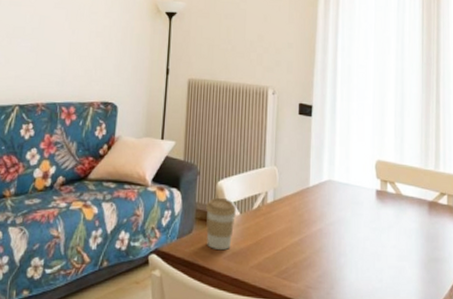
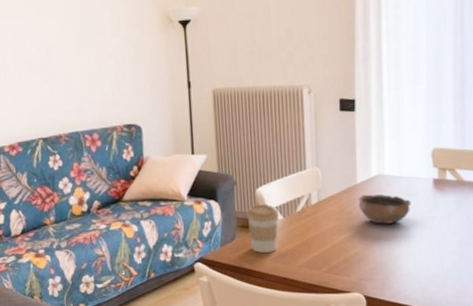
bowl: none [309,198,356,231] -> present [358,194,411,224]

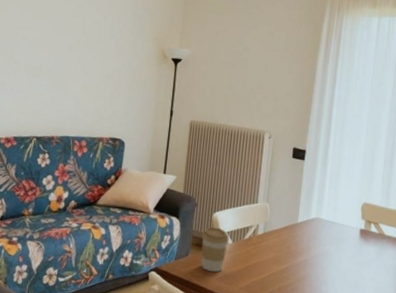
bowl: present [358,194,411,224] -> none [296,233,340,262]

